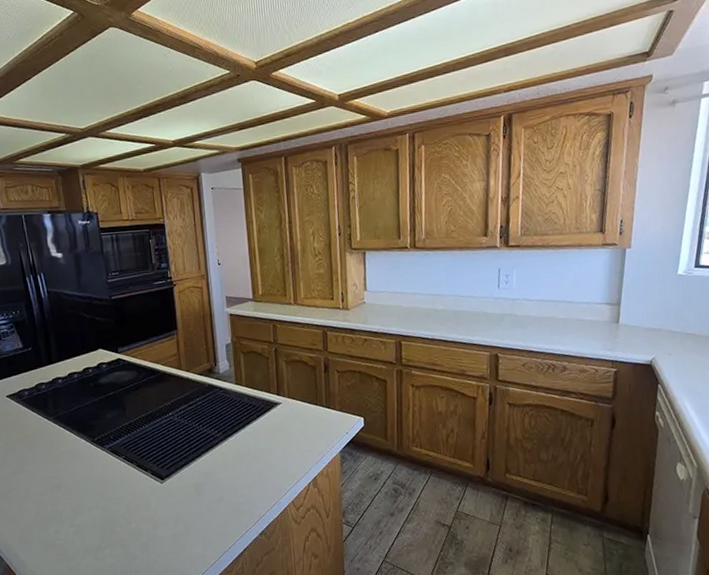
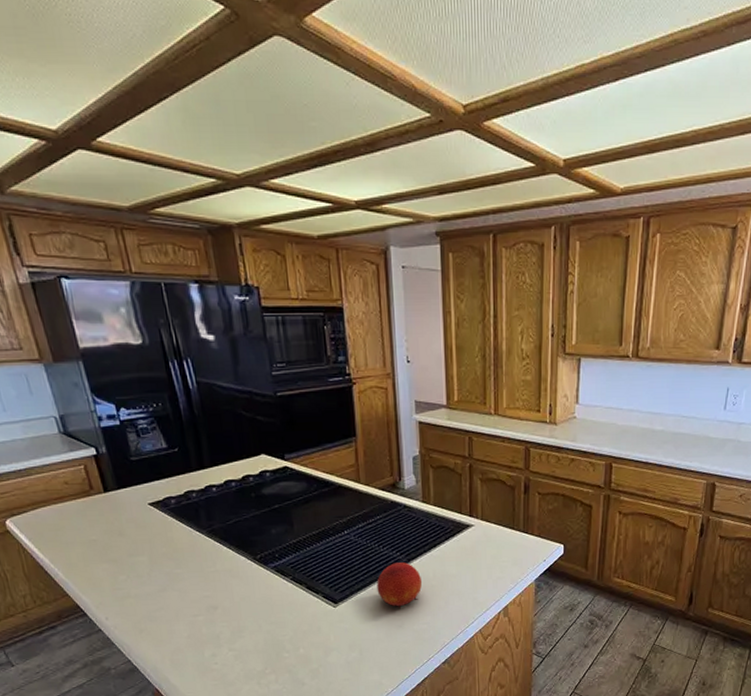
fruit: none [198,439,239,484] -> present [377,562,423,609]

